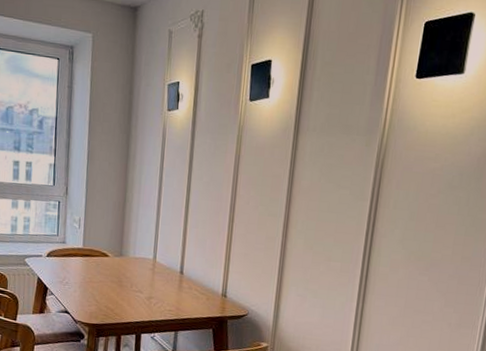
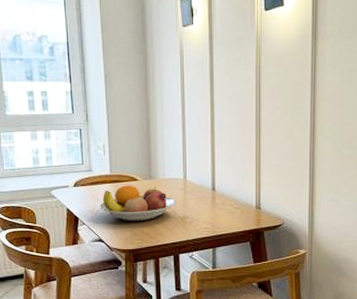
fruit bowl: none [68,260,144,297] -> present [98,185,176,221]

